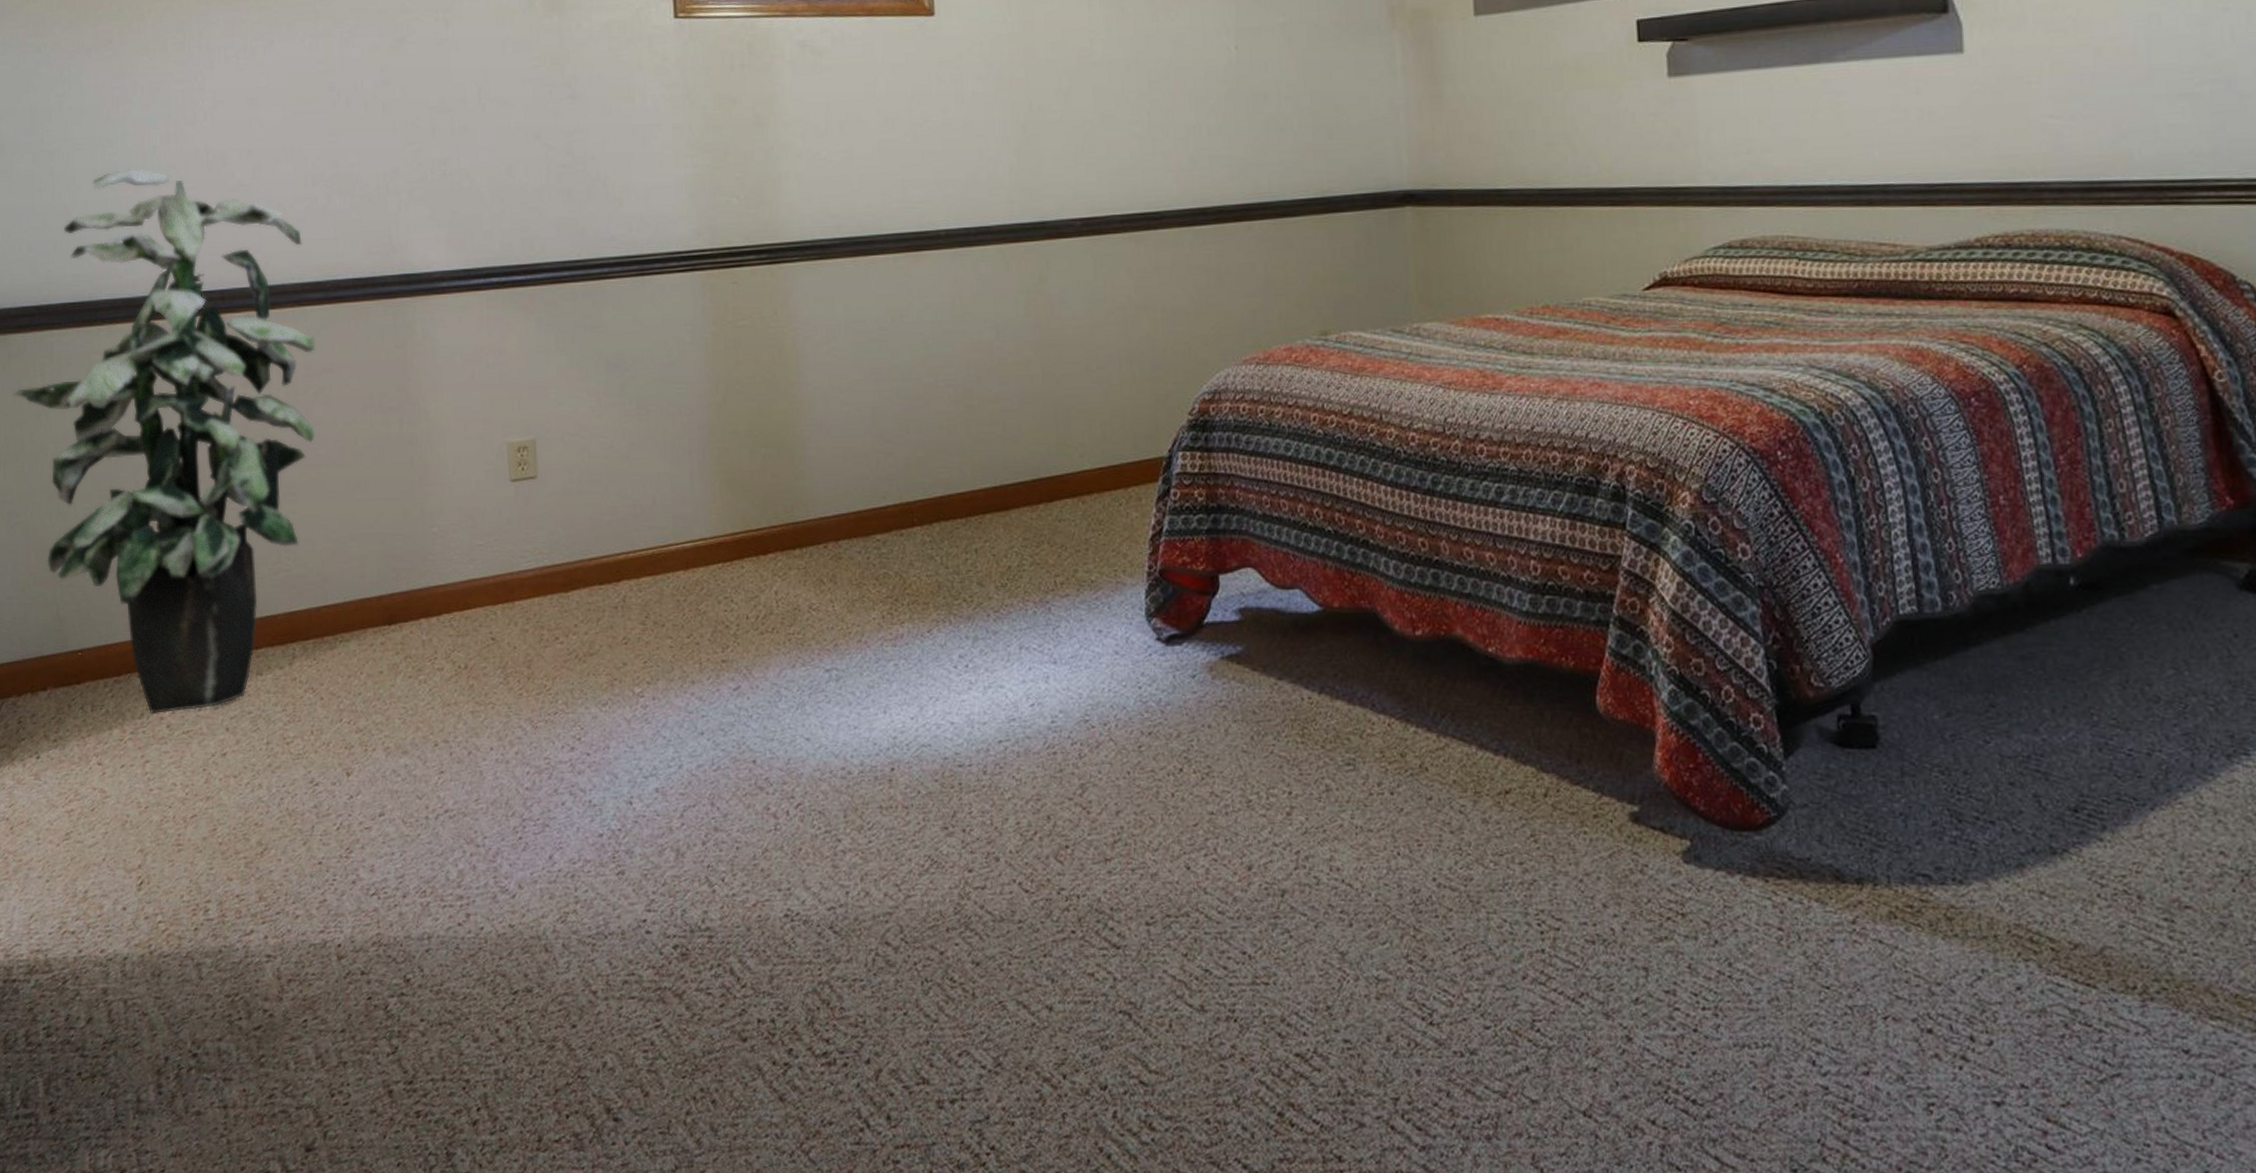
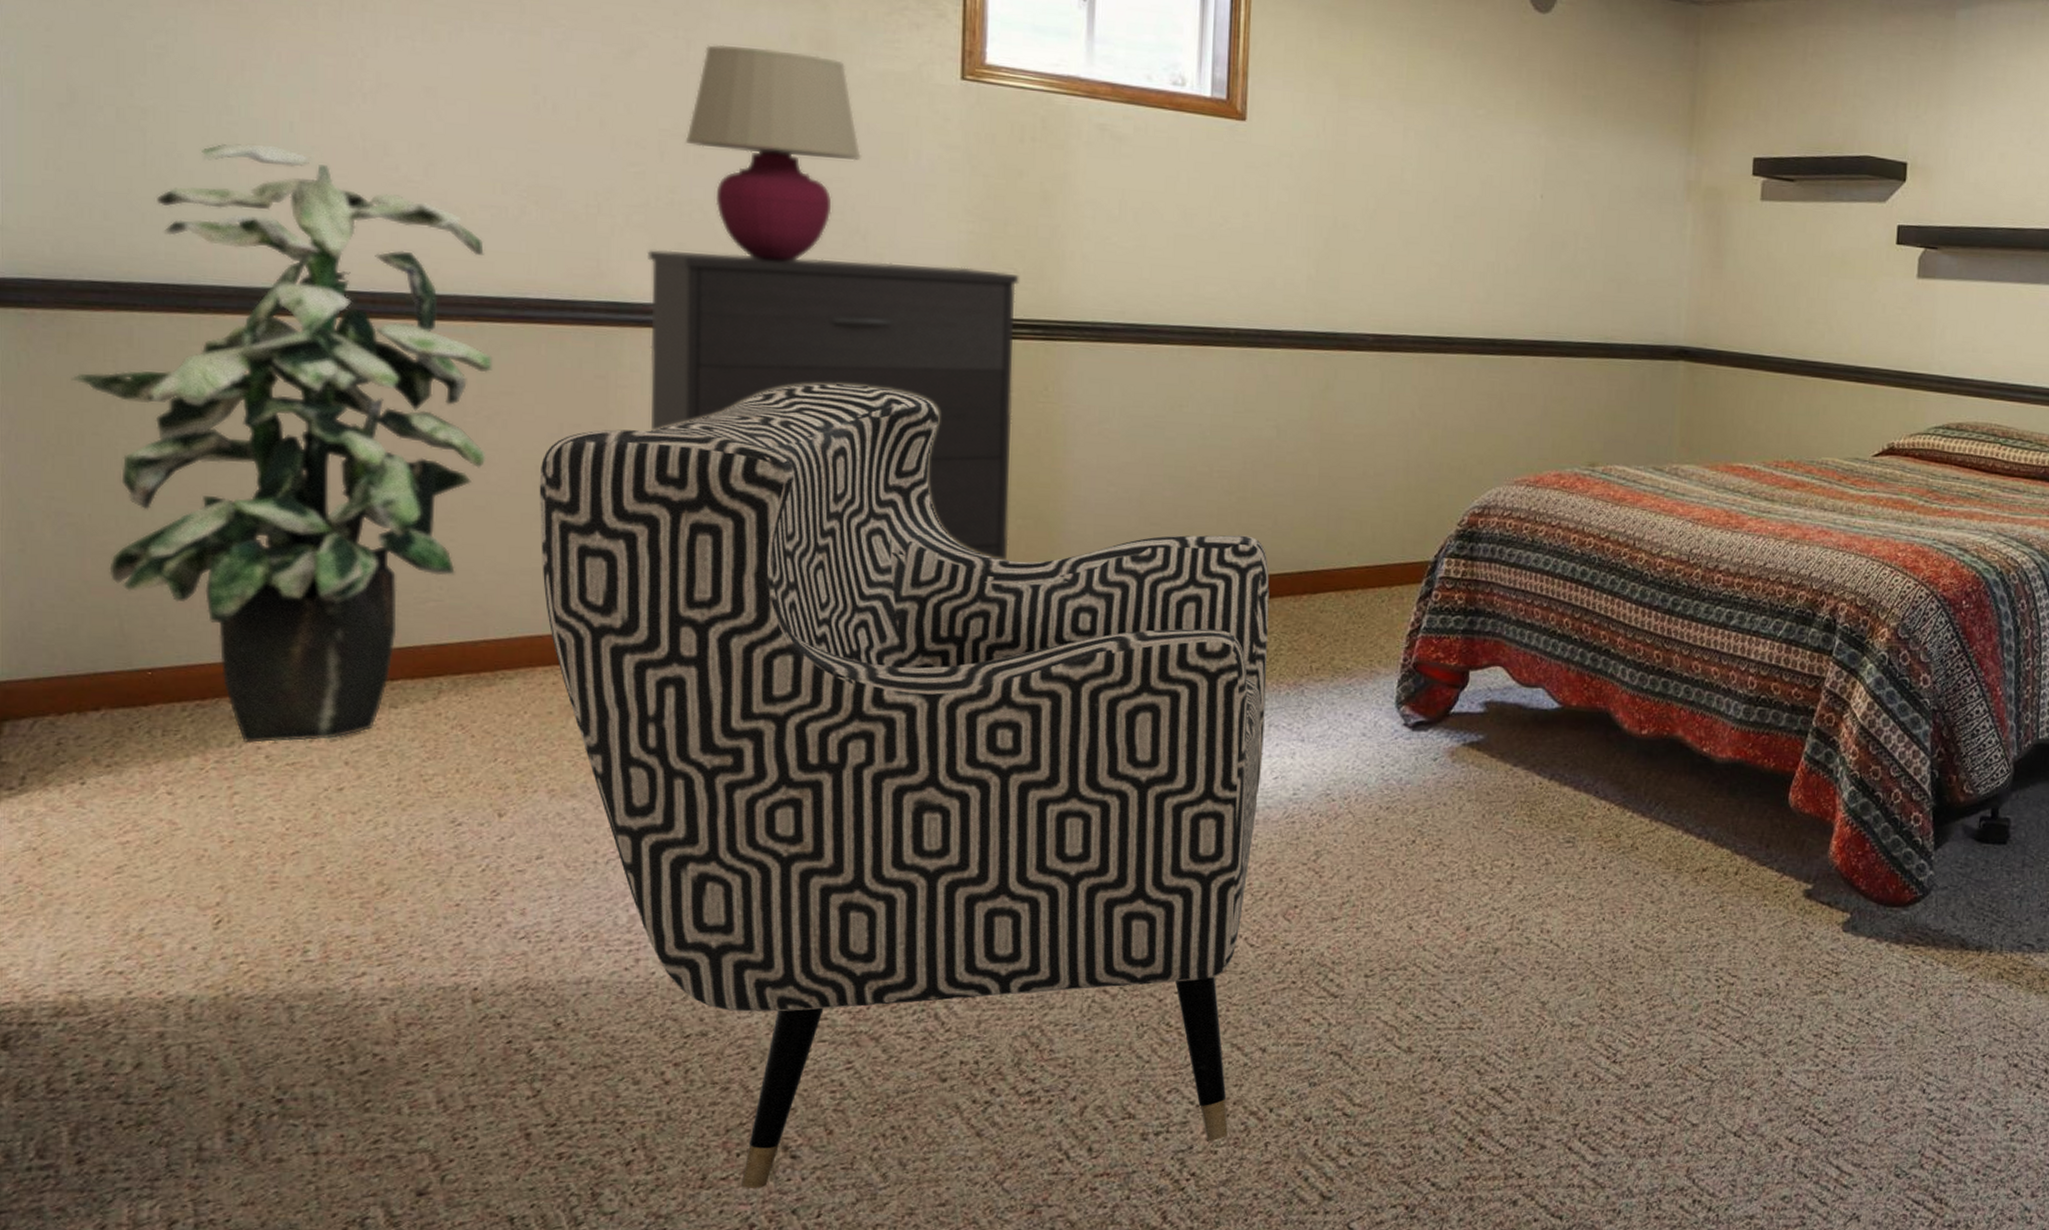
armchair: none [357,329,1023,1152] -> present [539,383,1270,1188]
dresser: none [429,200,756,493] -> present [648,250,1019,561]
table lamp: none [450,16,597,218] -> present [685,44,863,262]

